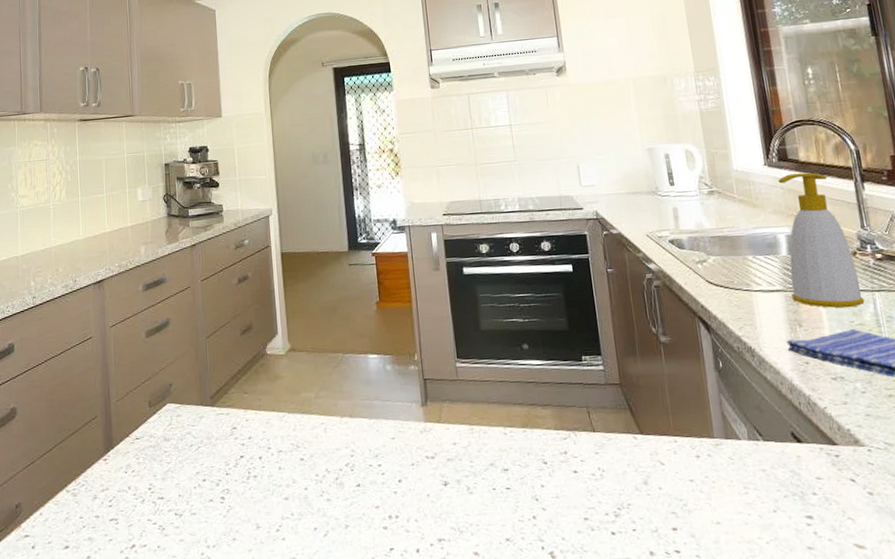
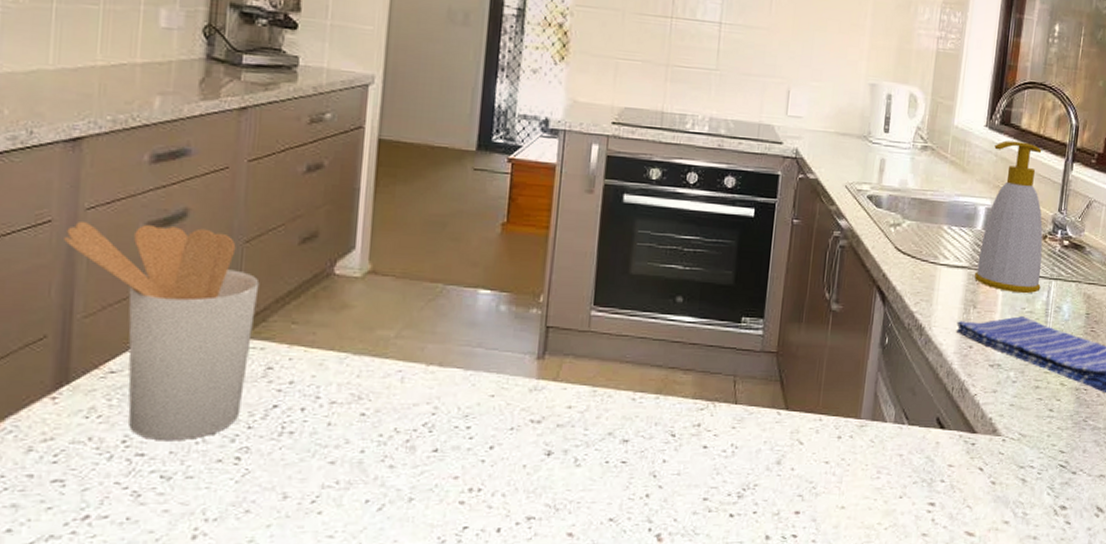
utensil holder: none [100,331,220,487] -> present [64,222,260,441]

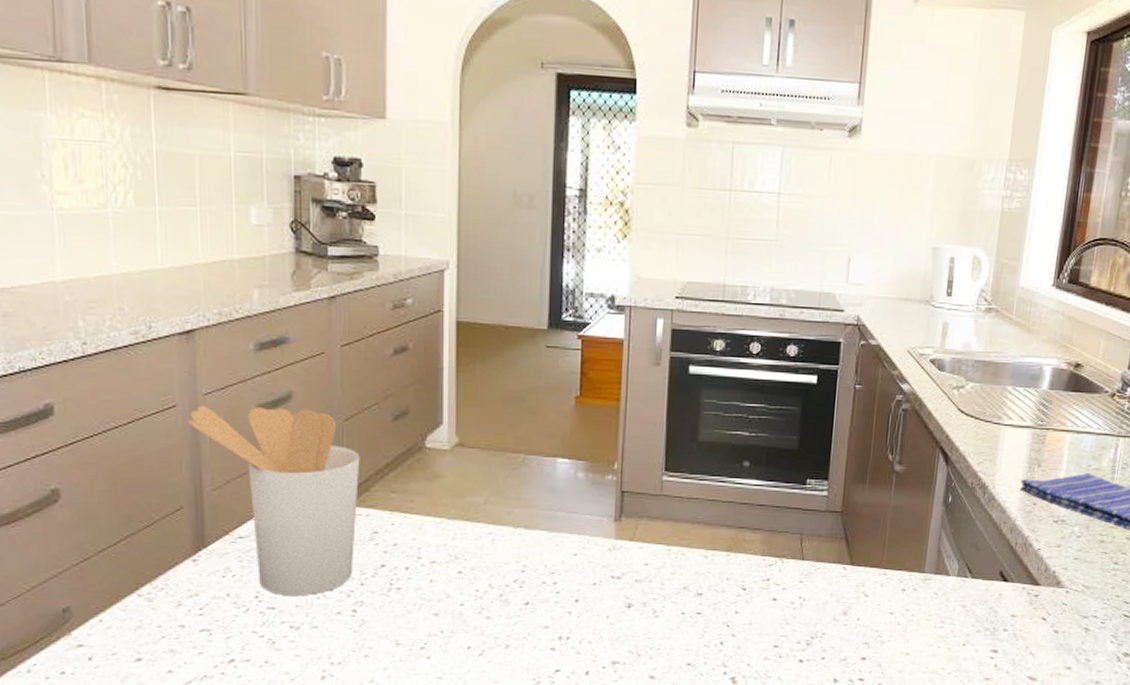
soap bottle: present [974,140,1043,294] -> none [1039,299,1112,452]

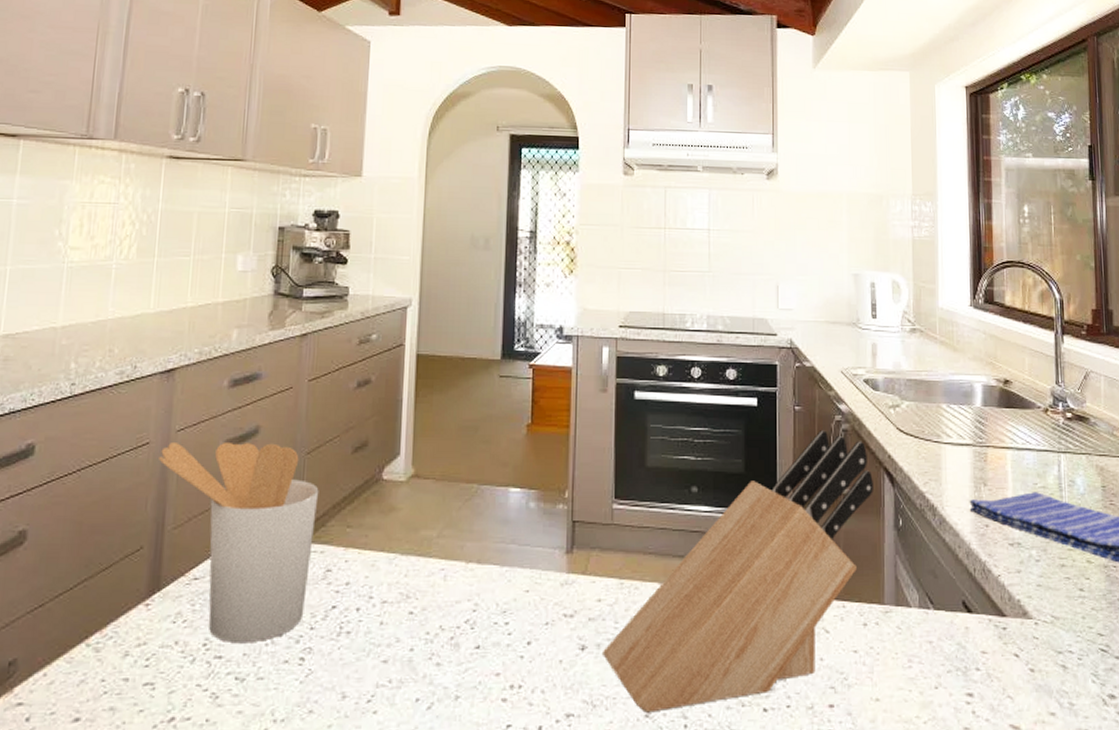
knife block: none [648,409,928,662] -> present [603,430,873,713]

